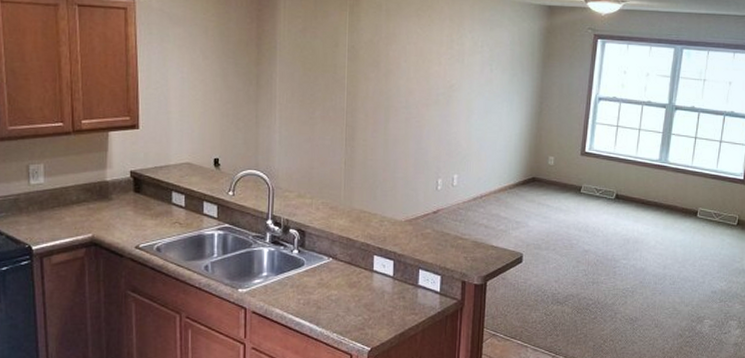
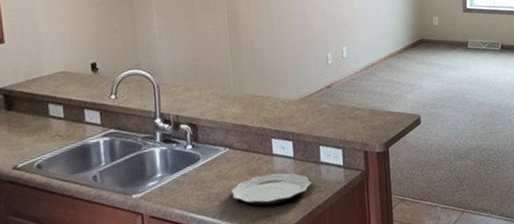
plate: none [329,289,407,318] -> present [230,172,311,205]

